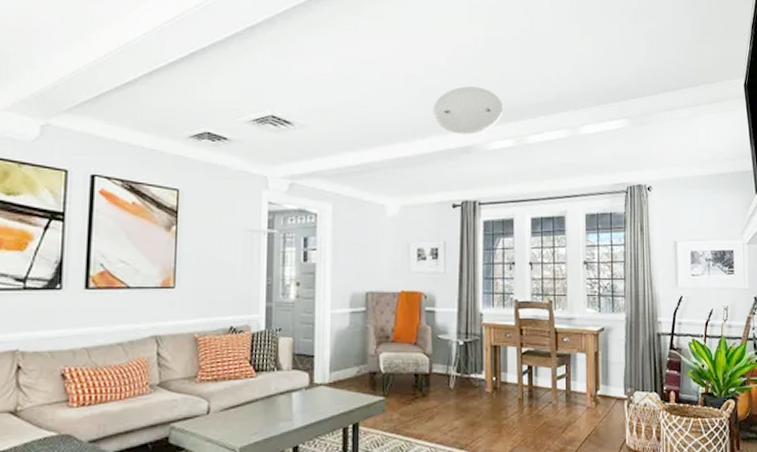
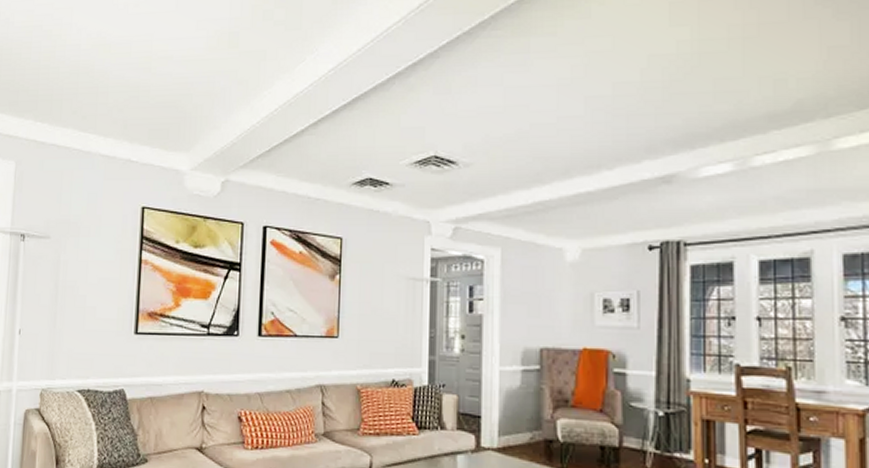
ceiling light: present [433,86,504,135] -> none [622,102,719,161]

